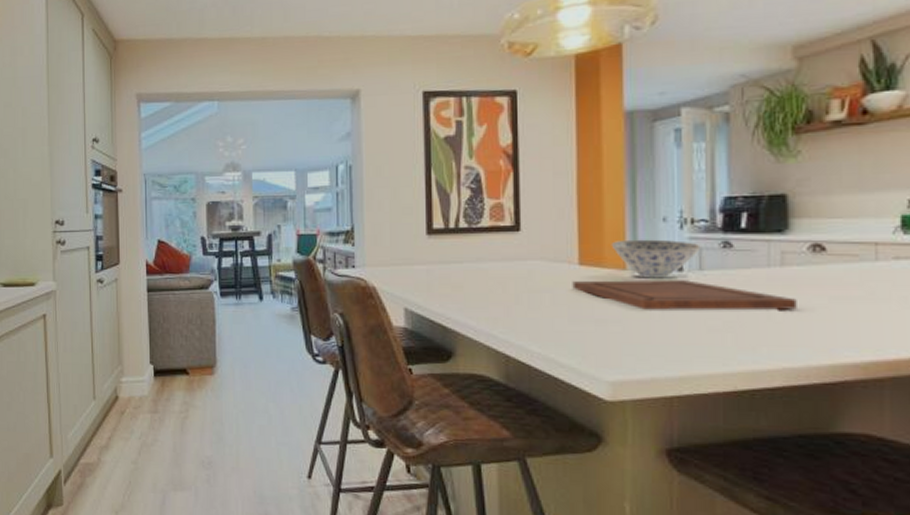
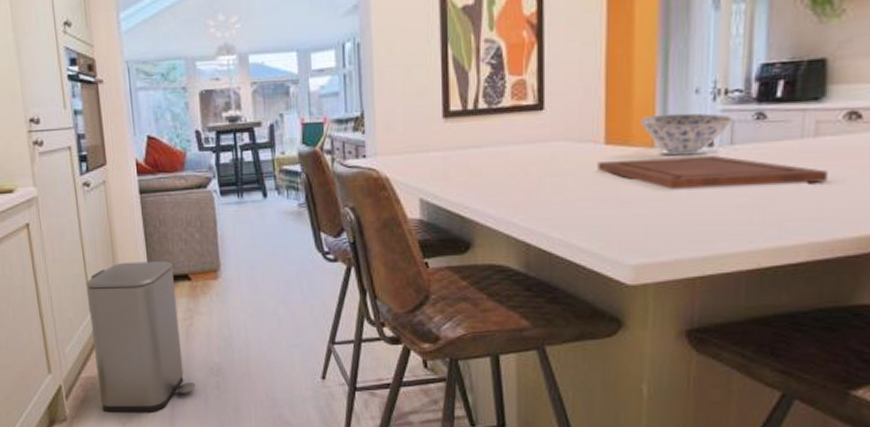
pedal bin: none [92,354,187,502] -> present [86,261,196,413]

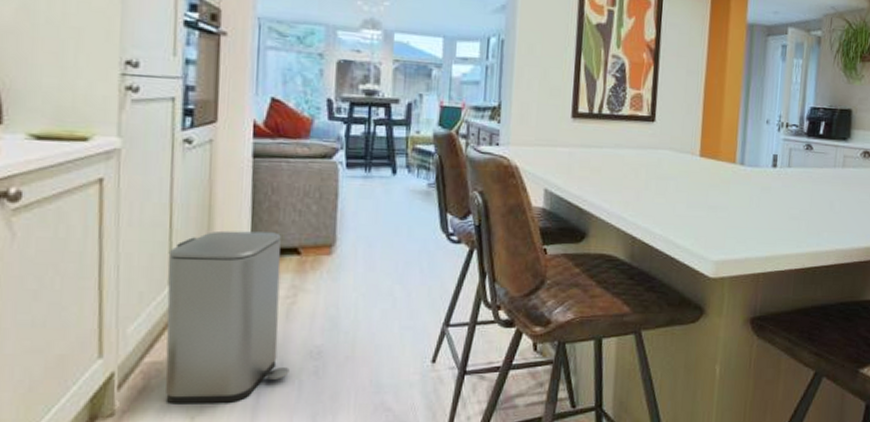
cutting board: present [597,155,828,189] -> none [692,171,850,203]
bowl: present [639,113,734,156] -> none [726,137,791,173]

